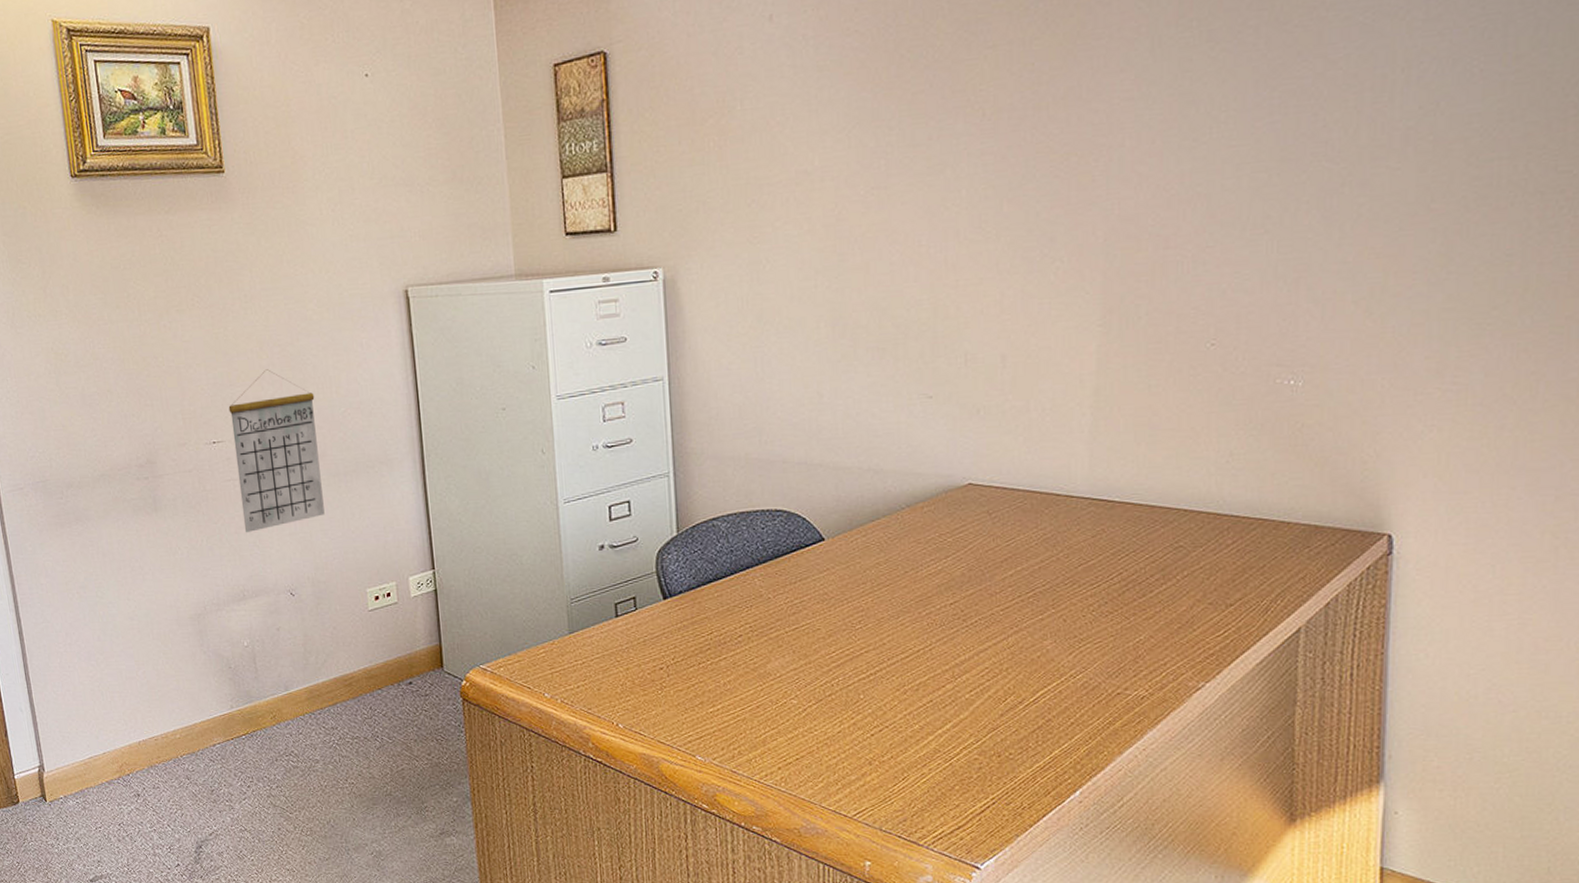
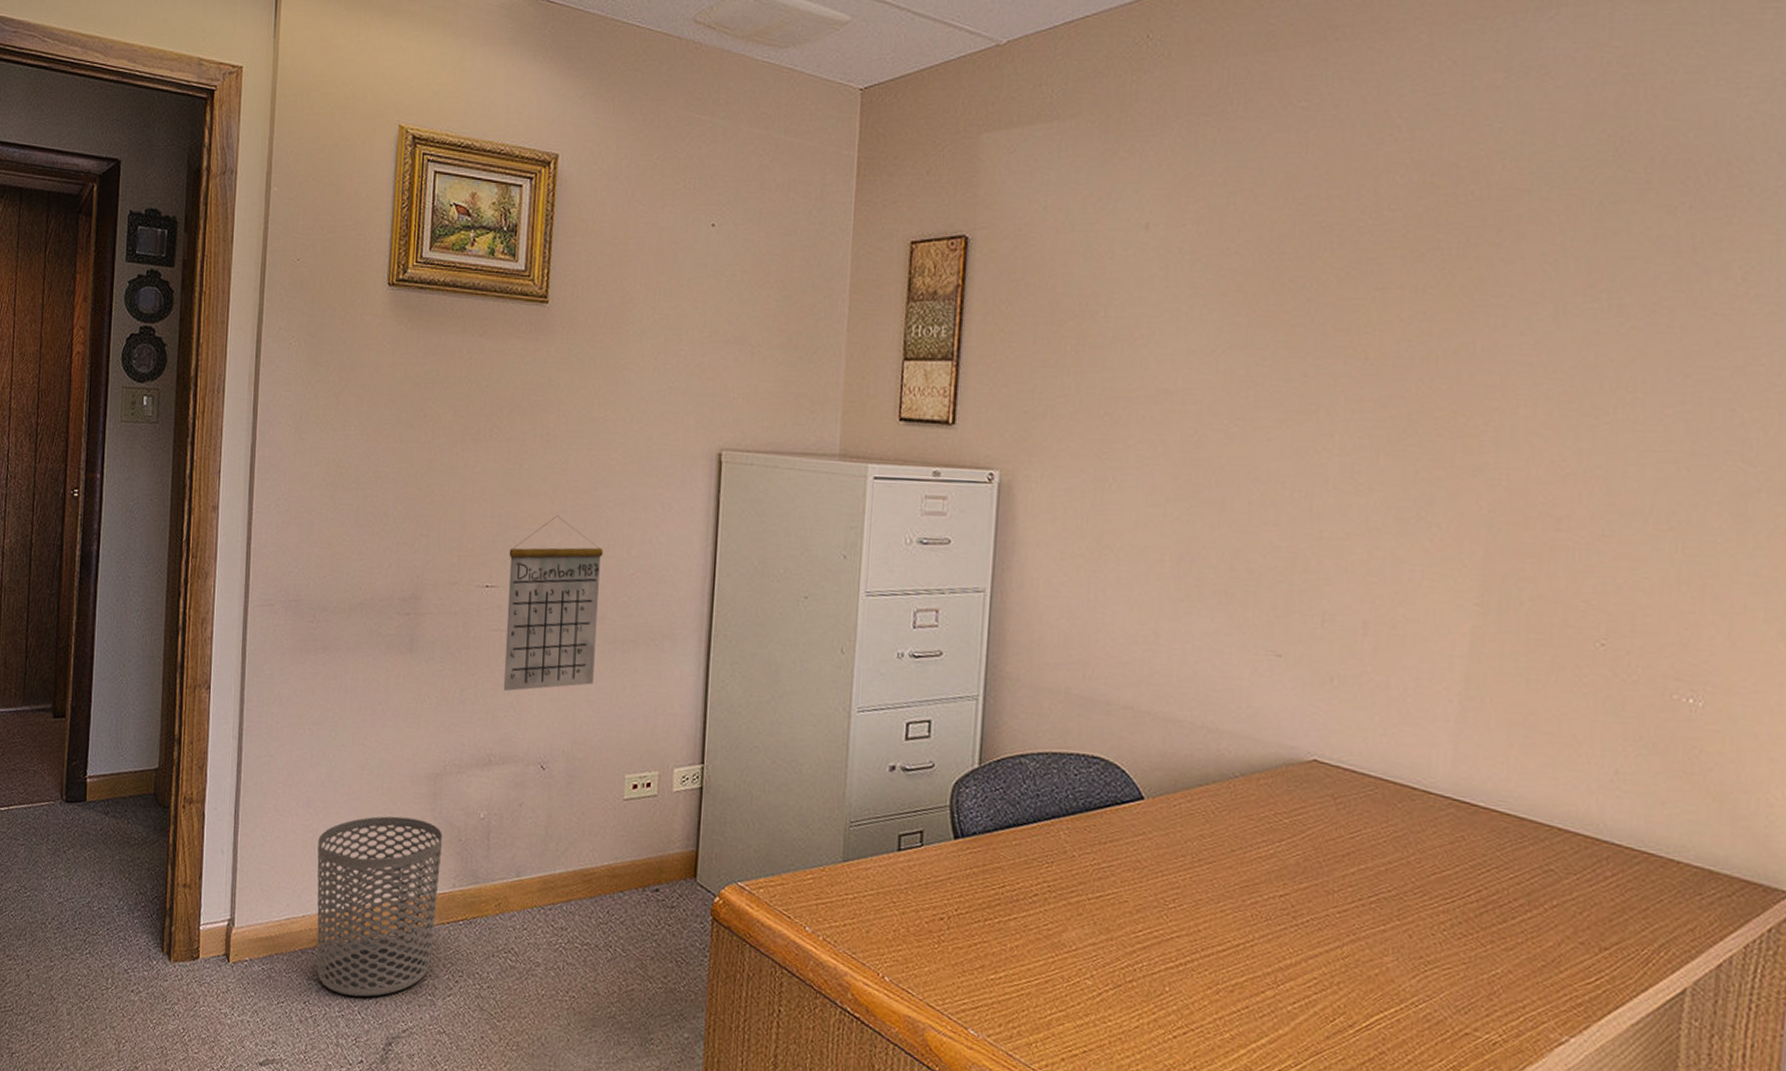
waste bin: none [104,655,223,813] -> present [317,816,443,997]

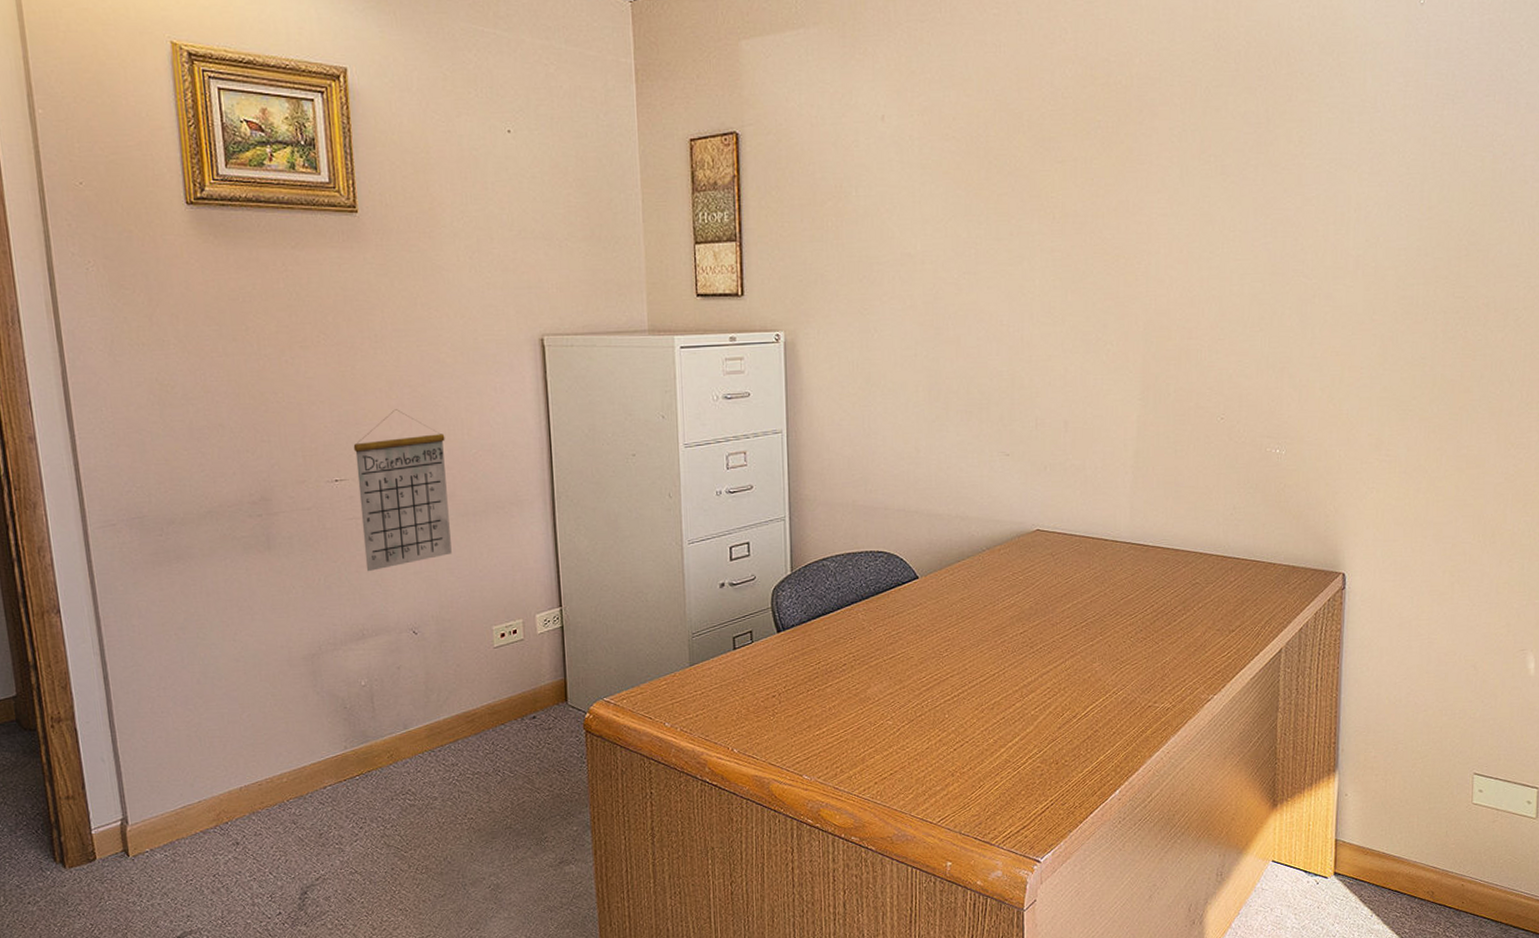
waste bin: present [317,816,443,997] -> none [202,696,334,861]

